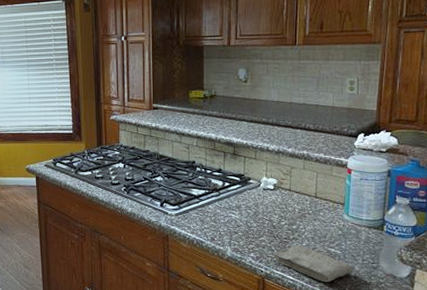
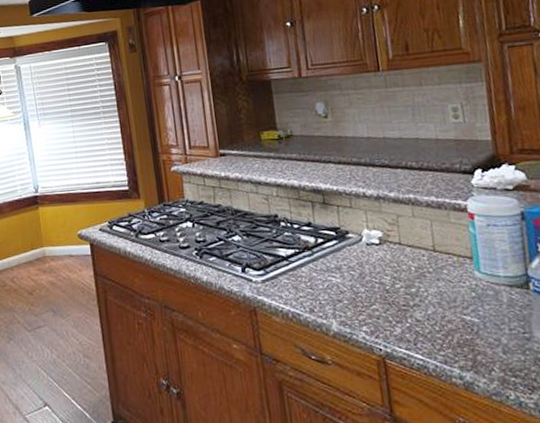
washcloth: present [273,244,352,283] -> none [391,312,499,362]

